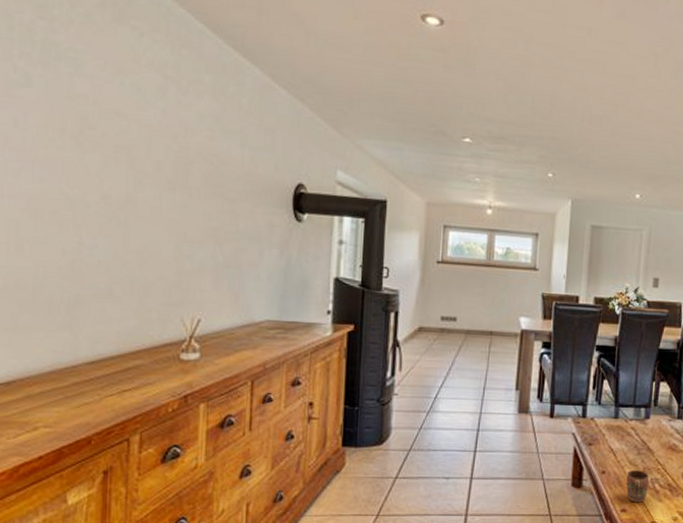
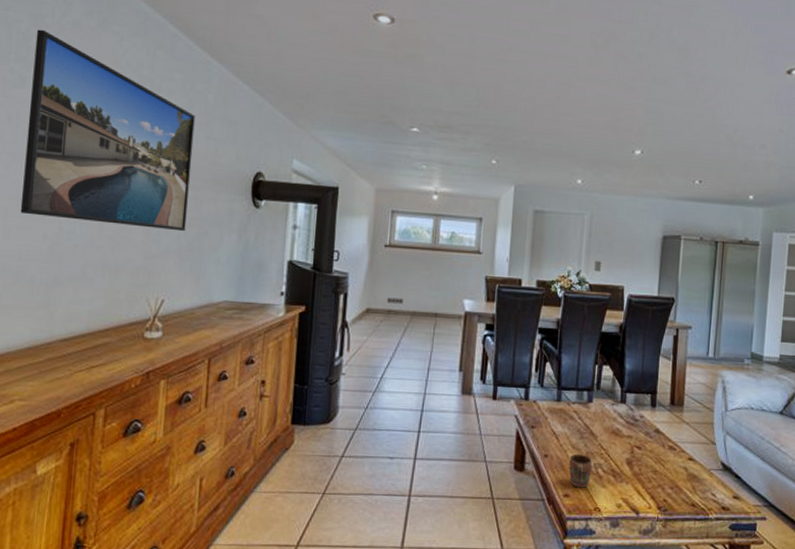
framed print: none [33,21,228,247] -> present [20,29,195,232]

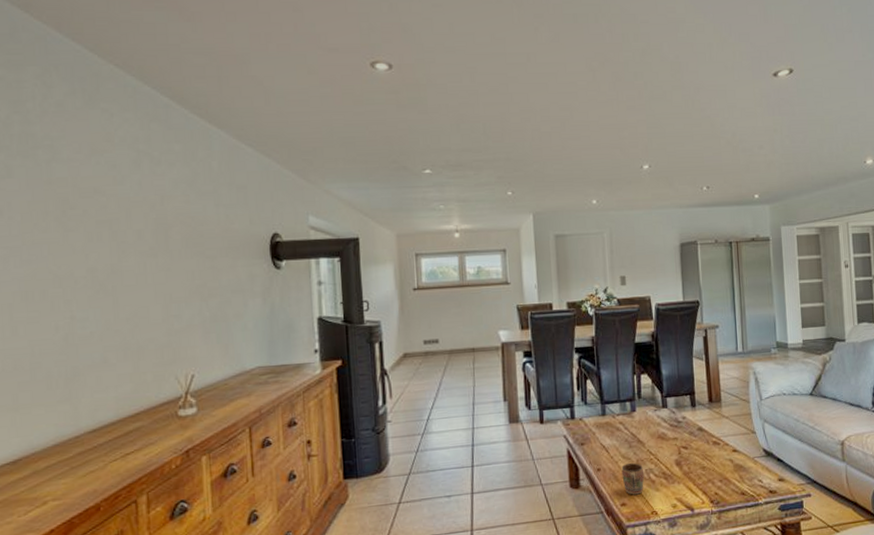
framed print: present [20,29,195,232] -> none [17,115,207,308]

